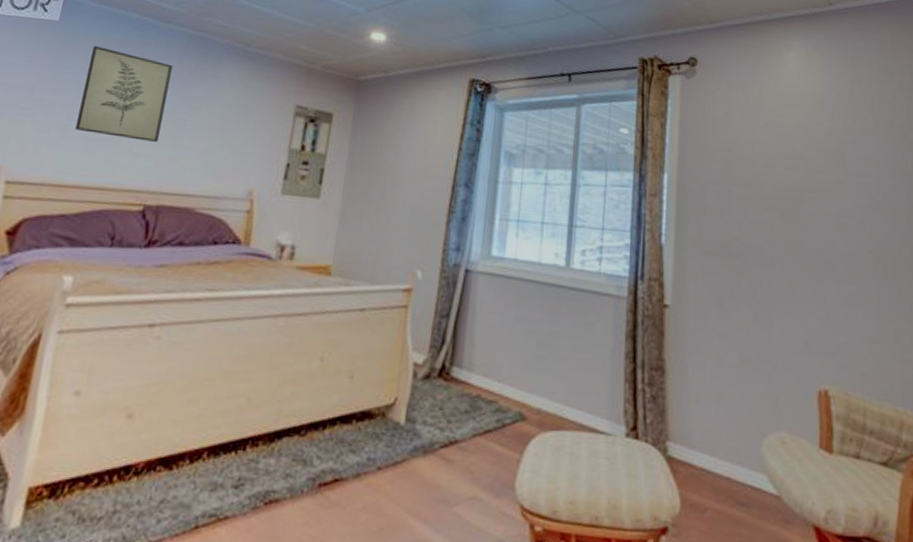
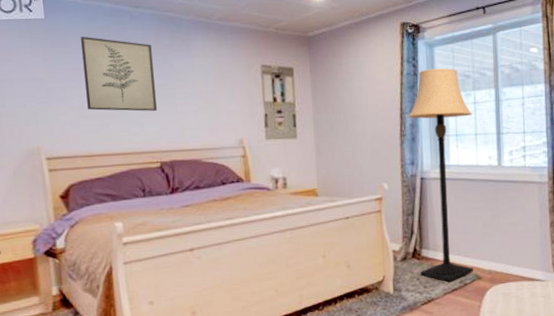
lamp: none [445,136,542,420] -> present [408,68,473,283]

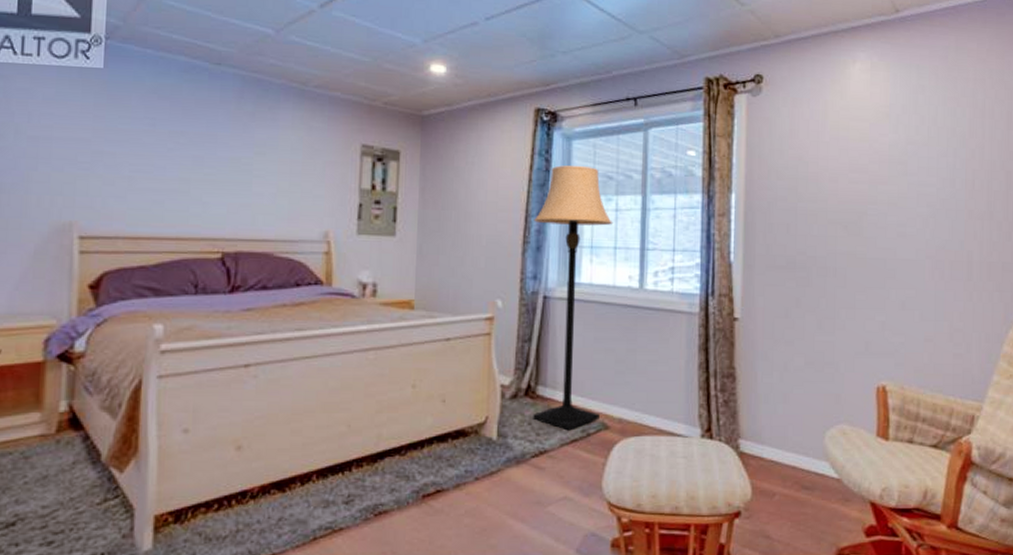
wall art: present [80,36,157,111] -> none [140,92,230,189]

